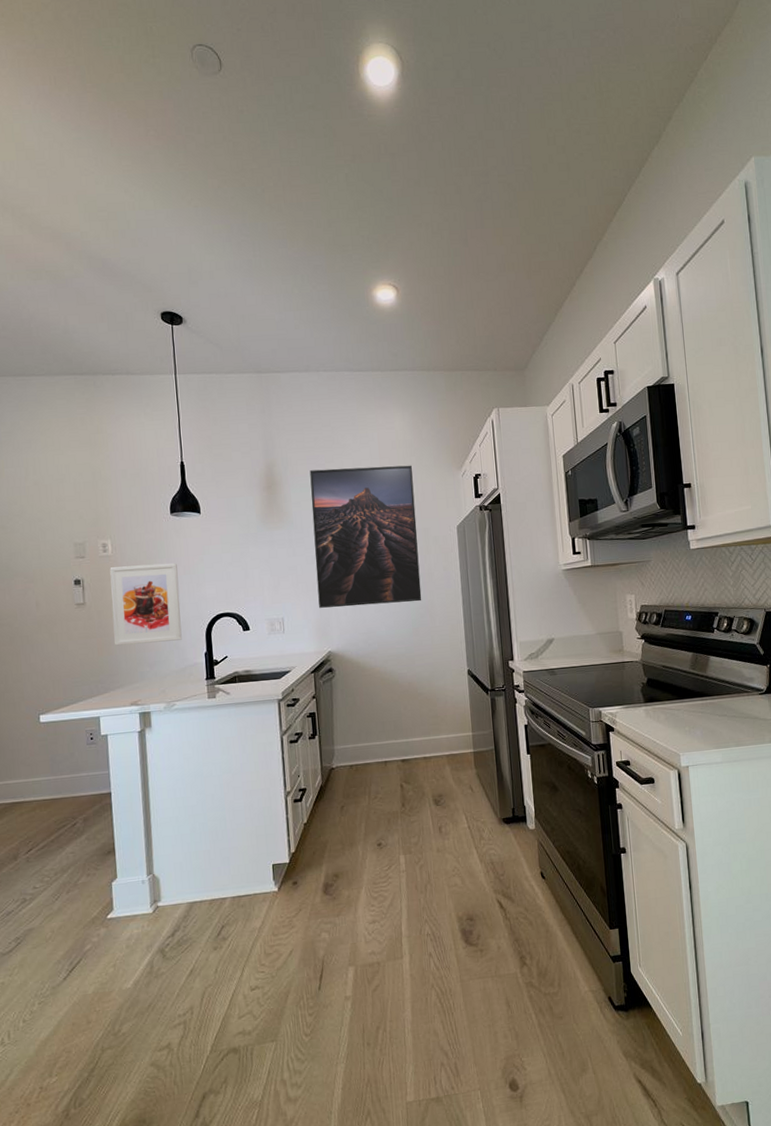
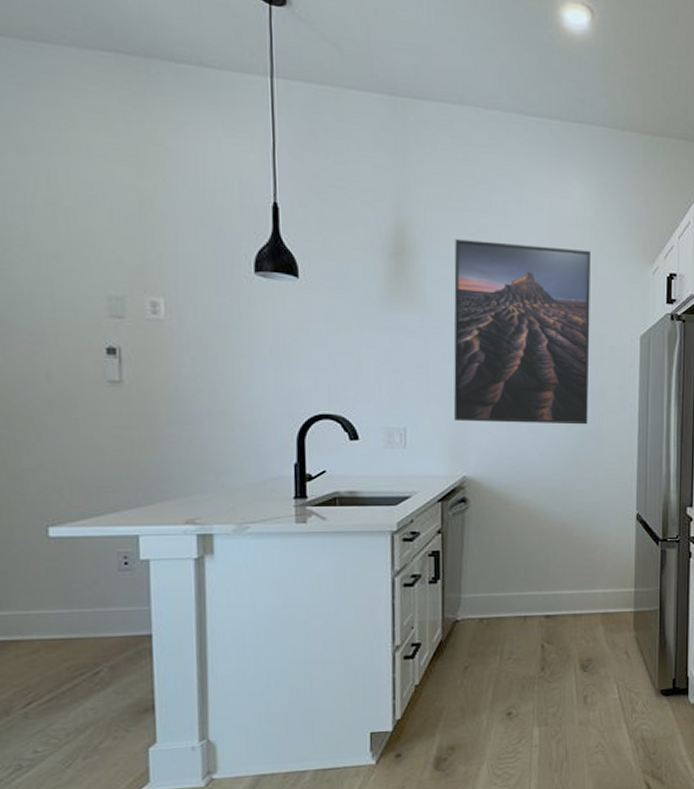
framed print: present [109,563,182,646] -> none [161,336,263,444]

